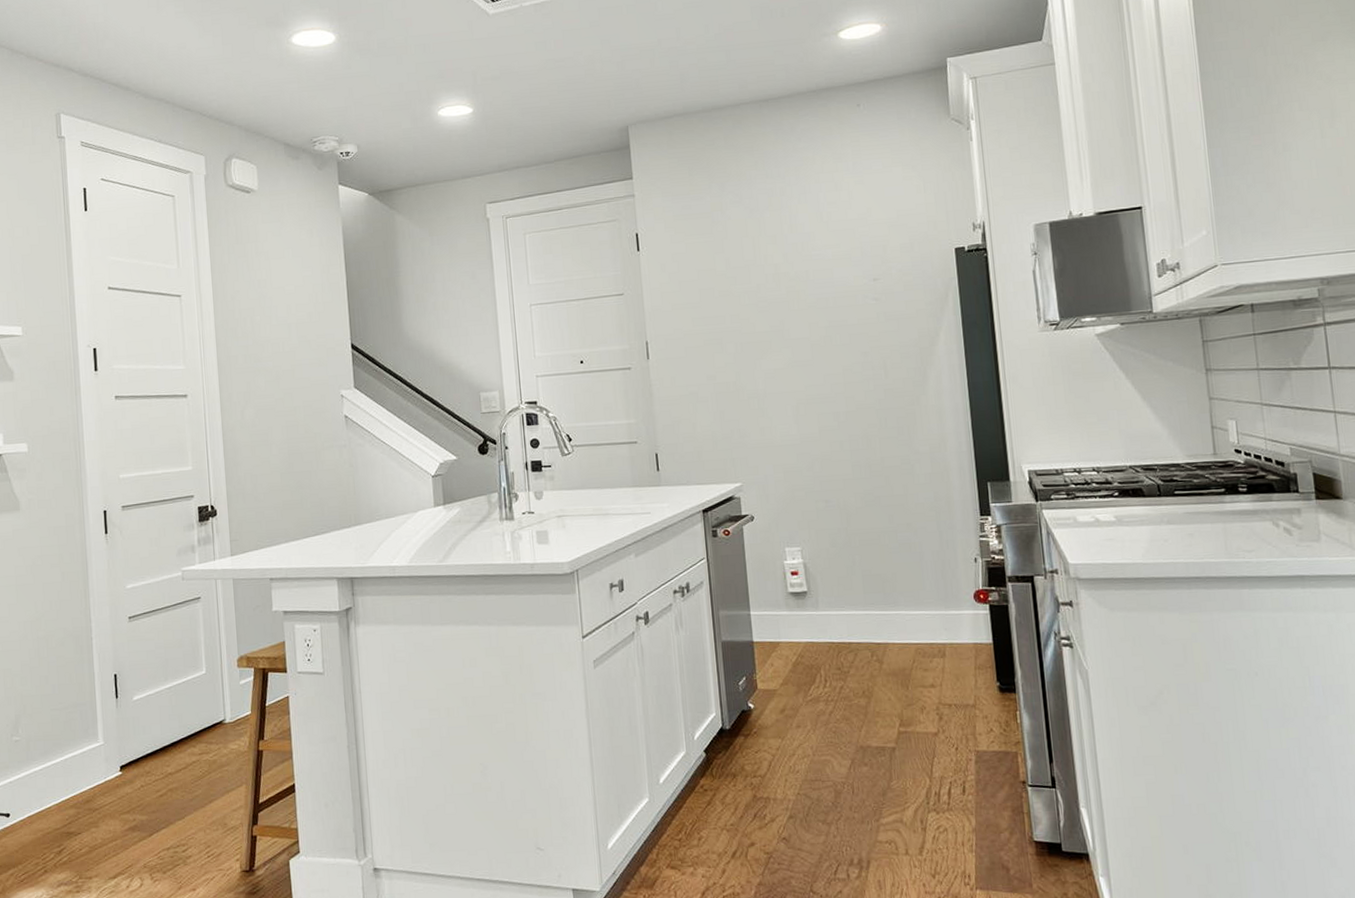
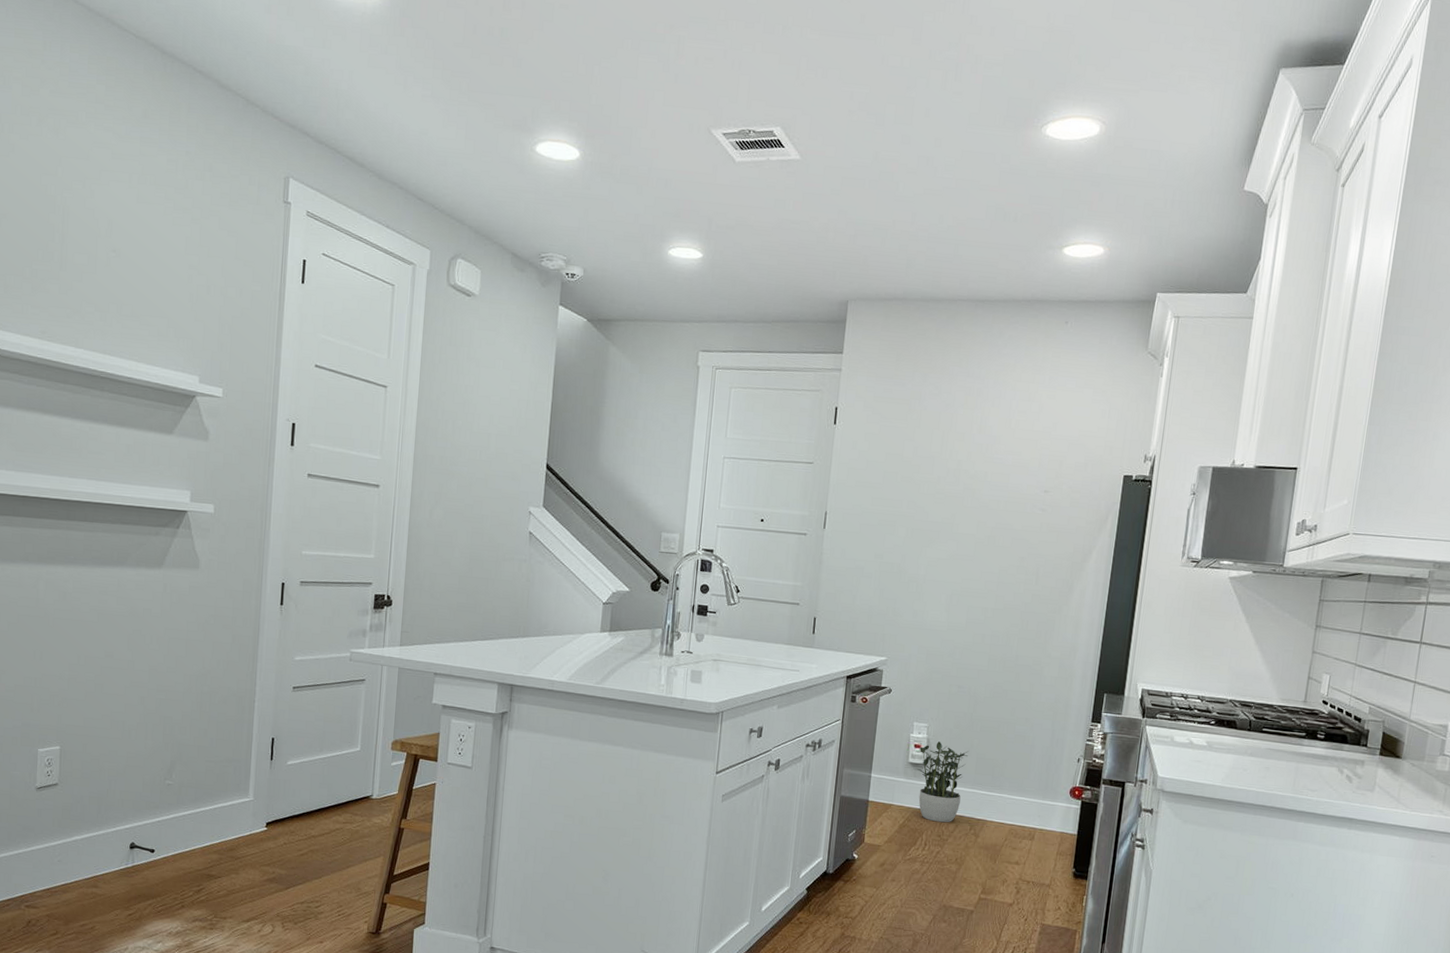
potted plant: none [794,564,855,654] -> present [916,741,968,823]

